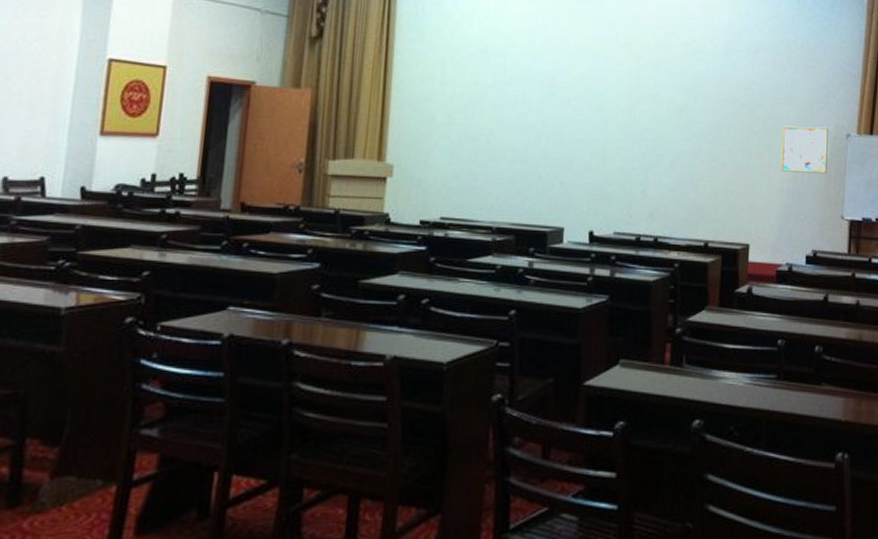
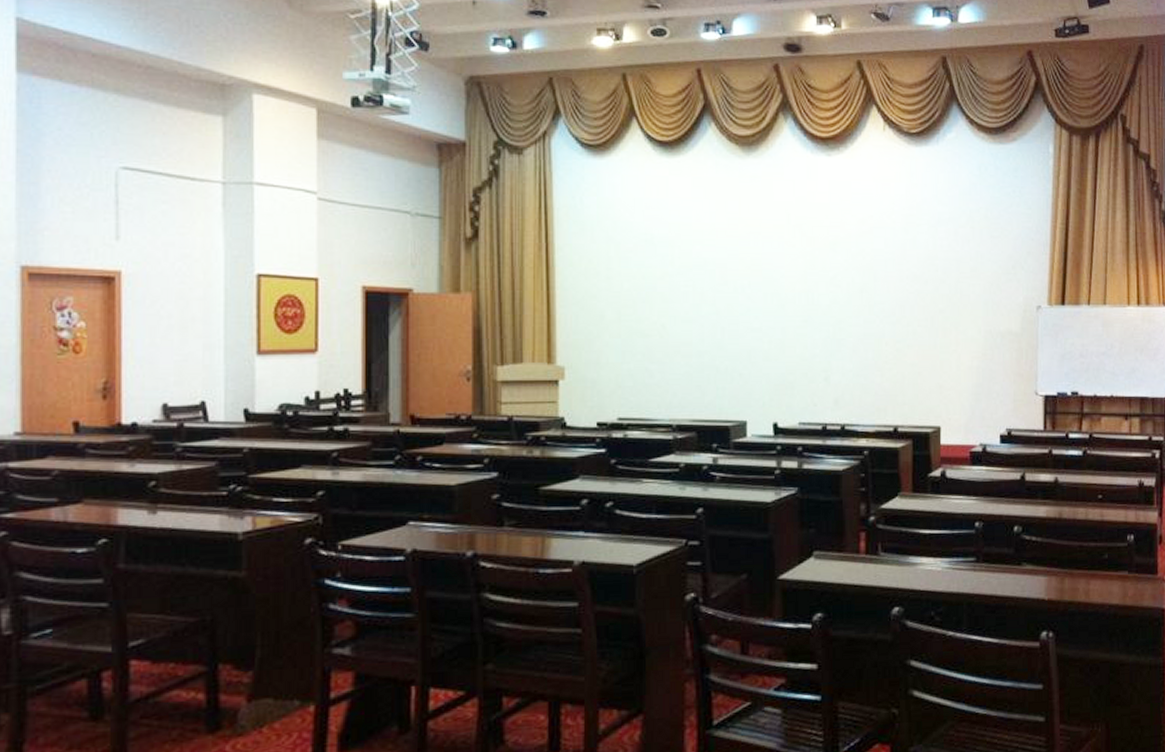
wall art: present [781,126,828,174] -> none [969,300,1018,349]

